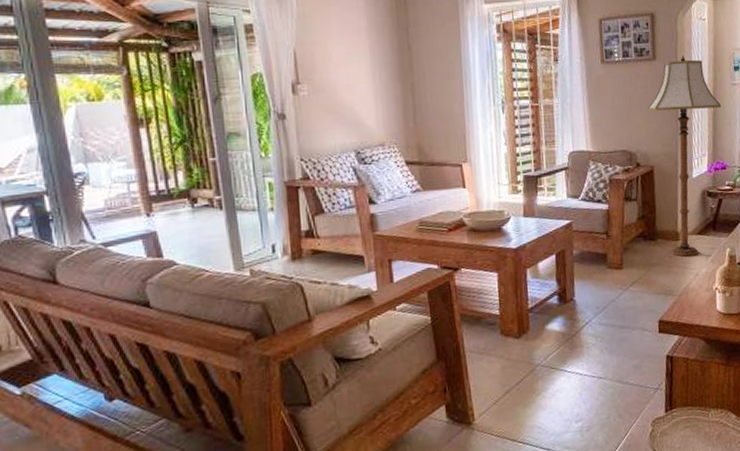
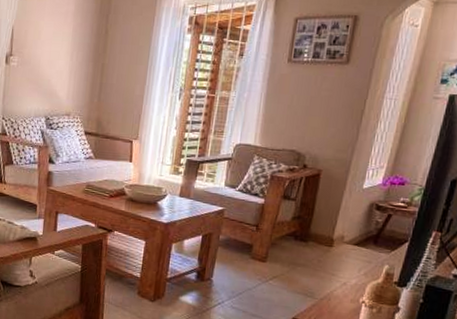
floor lamp: present [647,55,722,257] -> none [320,61,416,265]

